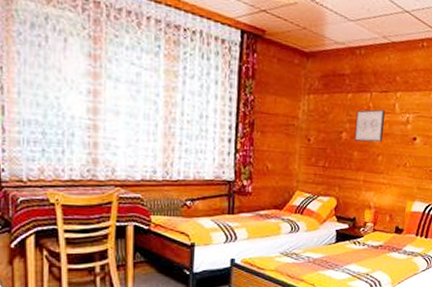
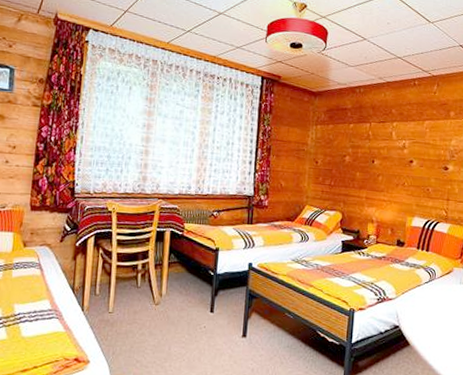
wall art: present [354,109,386,142] -> none [356,137,384,165]

